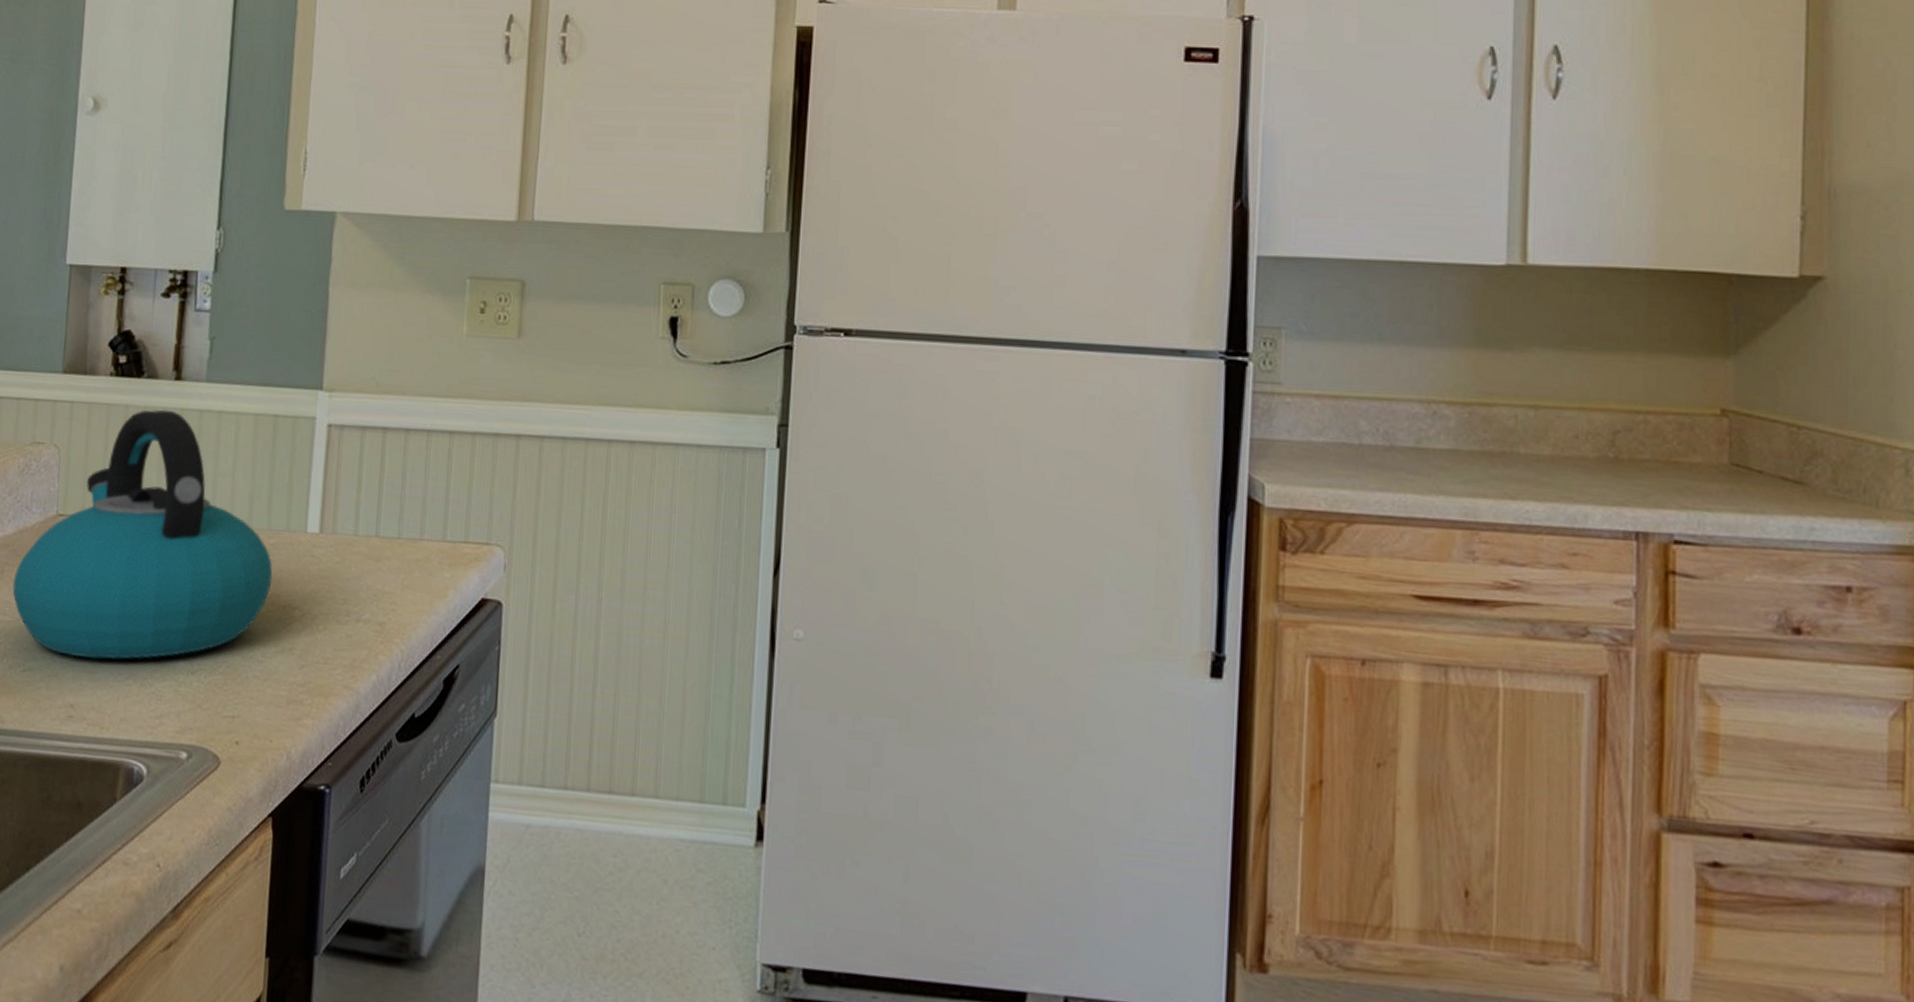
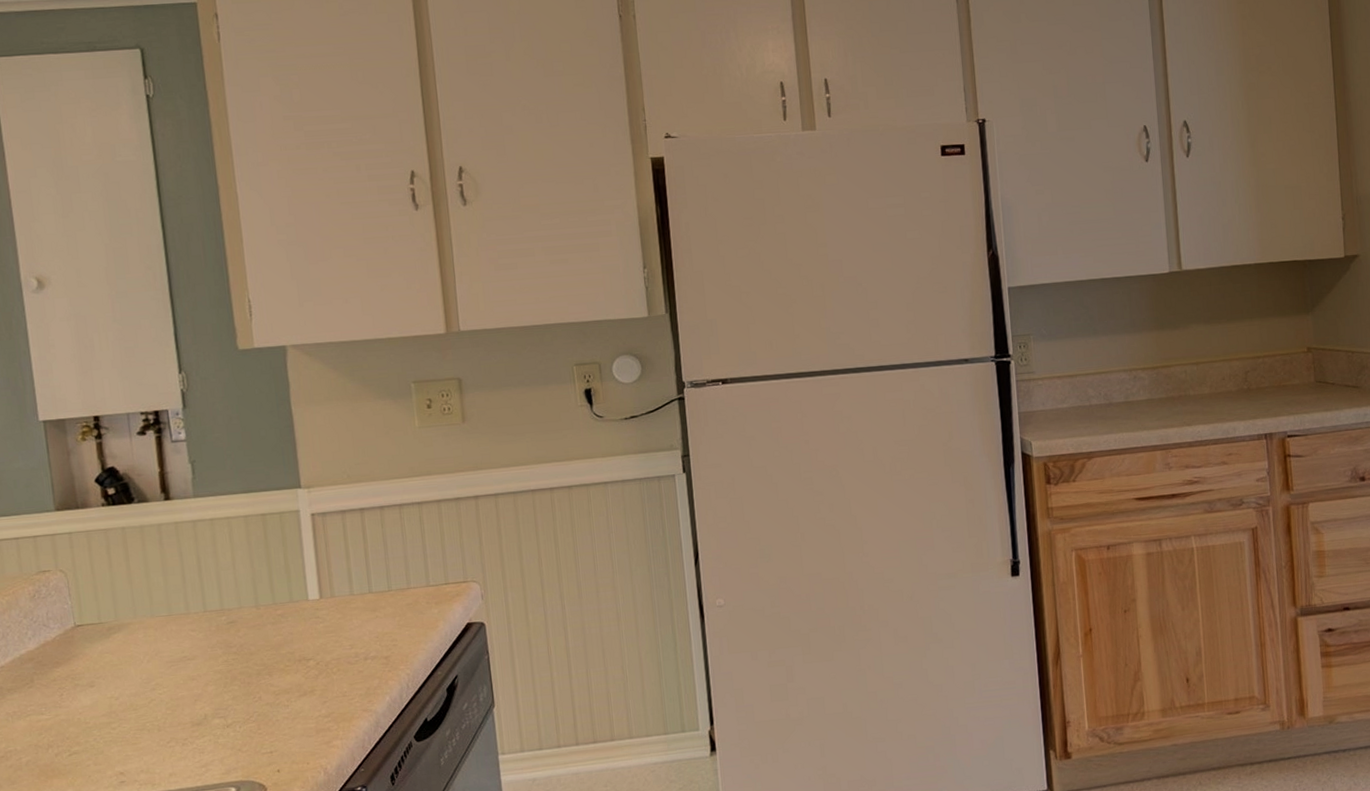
kettle: present [12,410,273,660] -> none [44,525,285,736]

